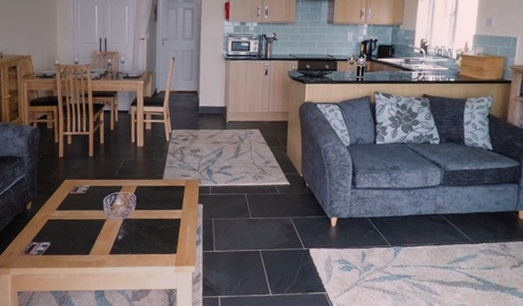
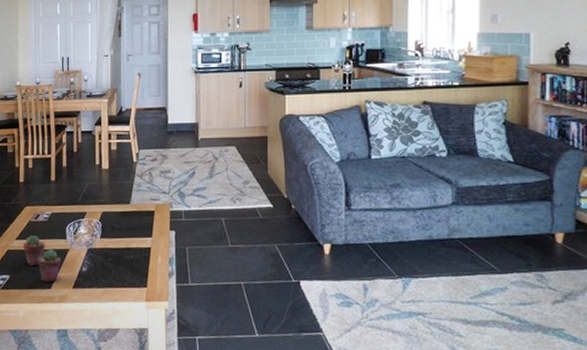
potted succulent: none [62,206,84,234] -> present [22,235,45,266]
potted succulent: none [77,218,99,249] -> present [37,248,62,282]

